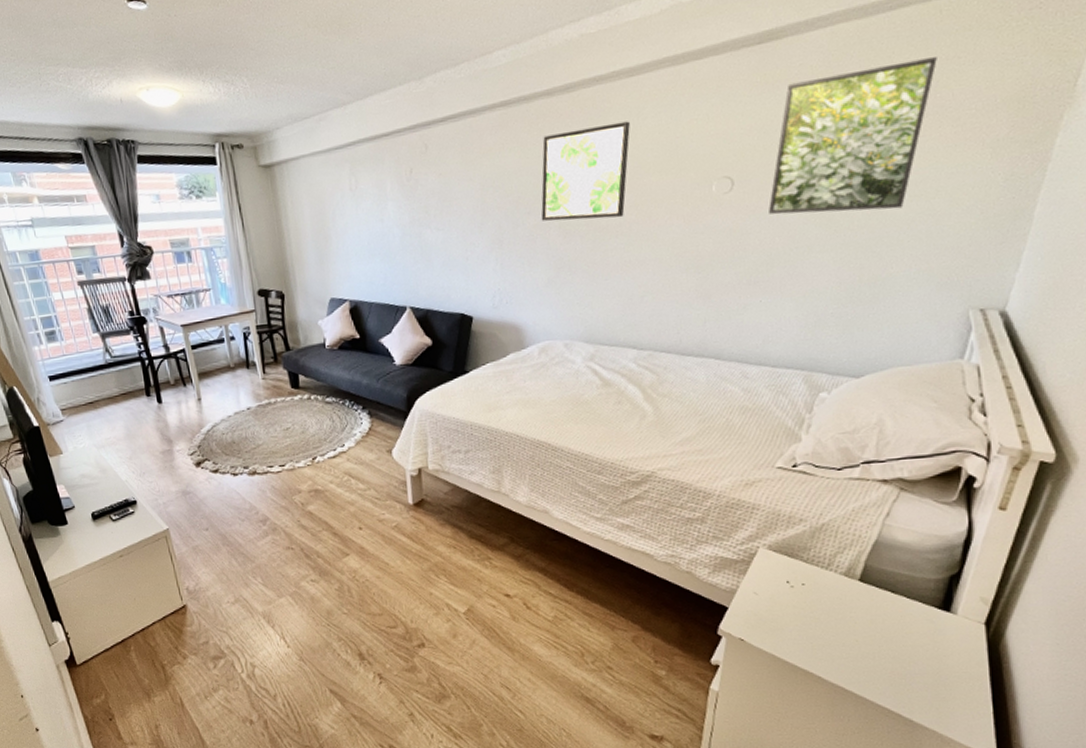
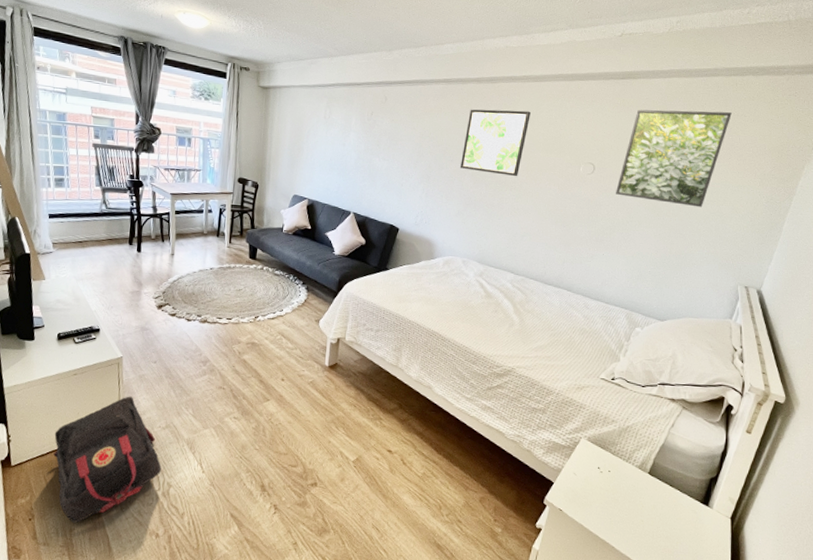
backpack: none [114,572,241,718] -> present [53,396,162,523]

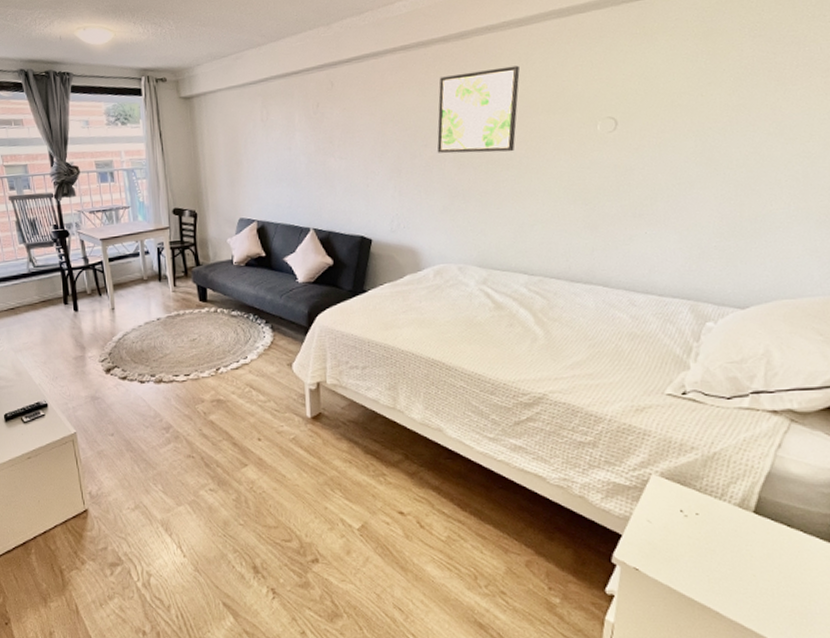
backpack: present [53,396,162,523] -> none [17,476,138,624]
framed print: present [616,109,732,208] -> none [651,15,804,153]

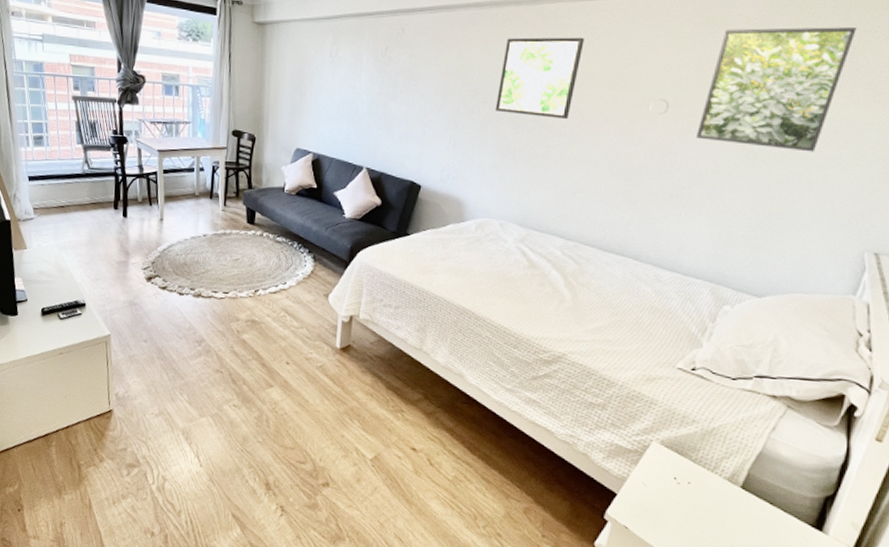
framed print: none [651,15,804,153] -> present [697,27,856,152]

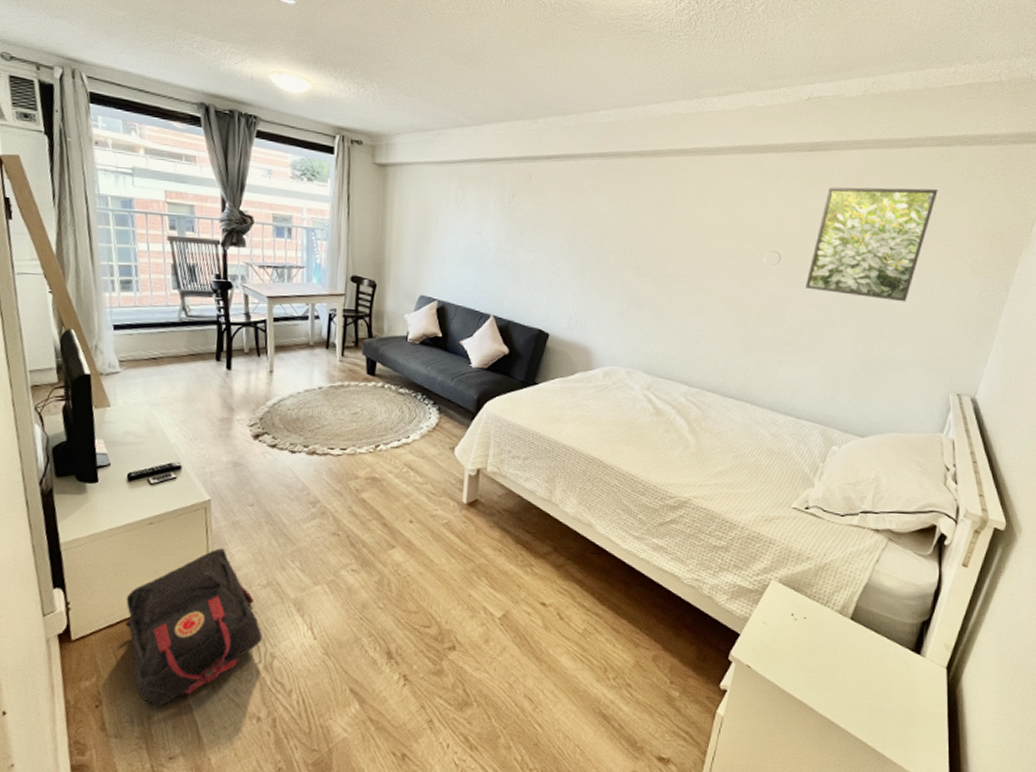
backpack: none [41,378,155,516] -> present [125,548,263,708]
wall art: present [495,37,584,120] -> none [620,188,704,270]

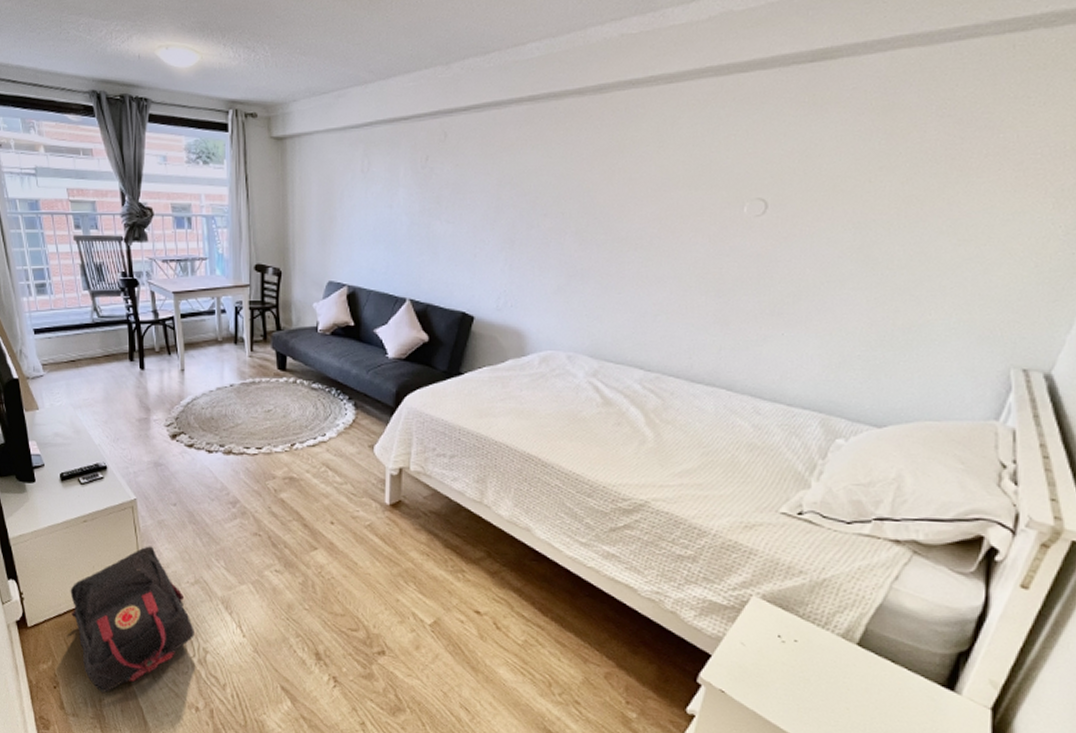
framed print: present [806,187,938,302] -> none [802,94,1004,252]

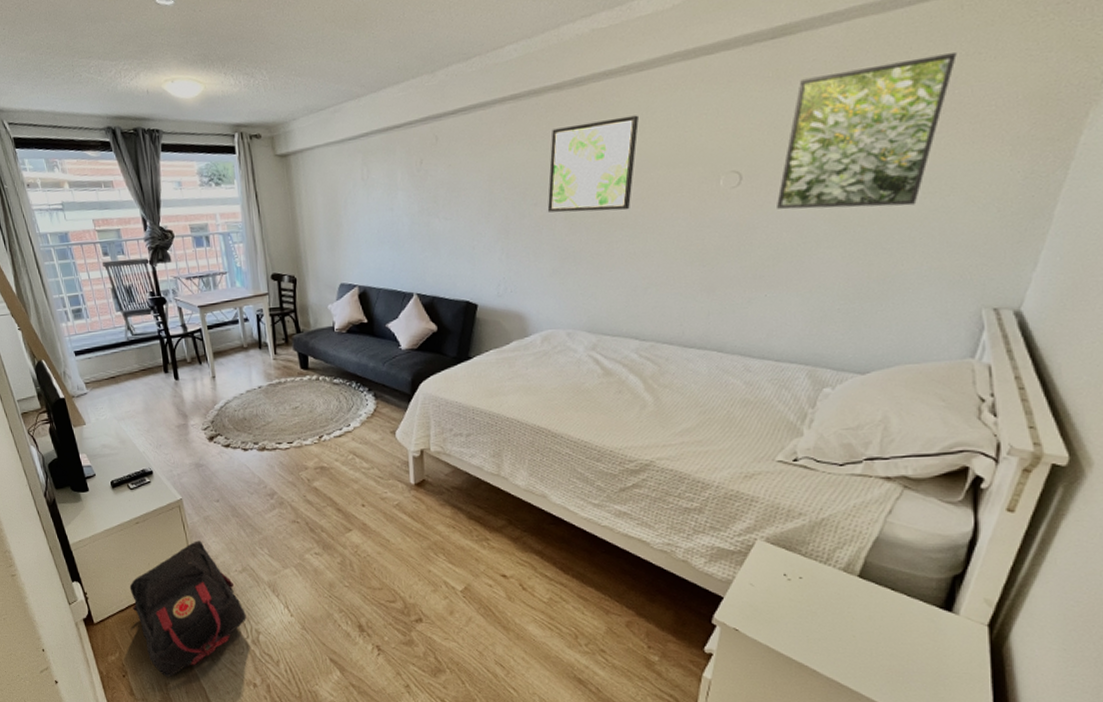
wall art: none [557,129,663,230] -> present [547,115,639,213]
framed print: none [802,94,1004,252] -> present [777,53,957,210]

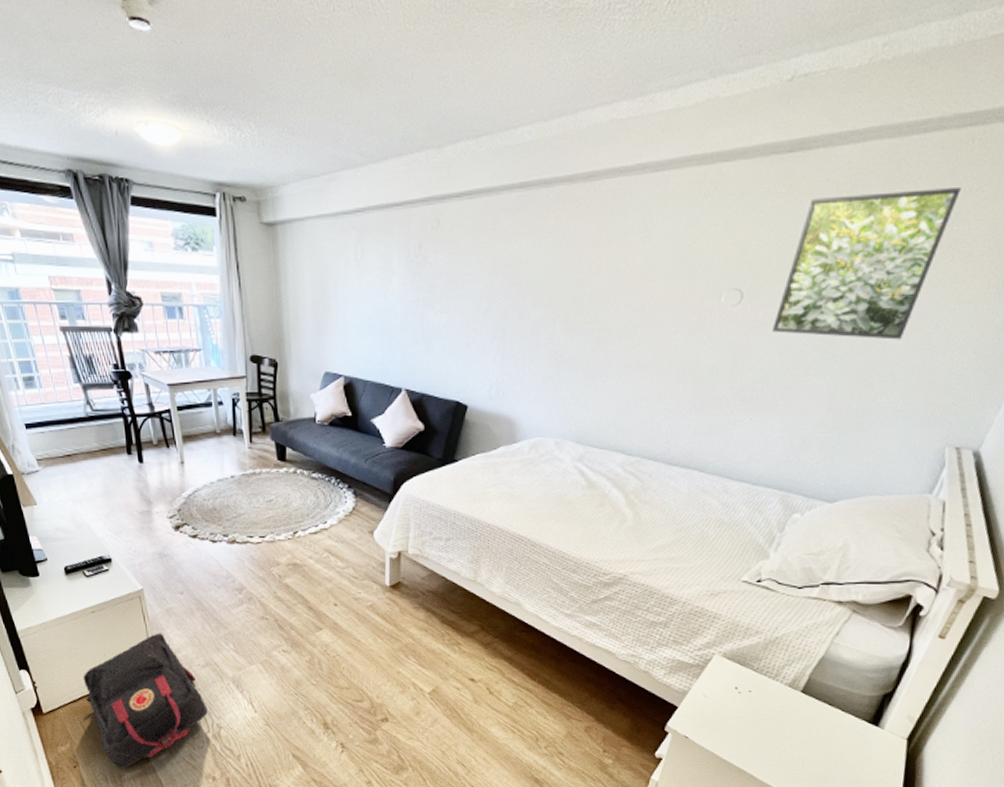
wall art: present [547,115,639,213] -> none [547,219,649,320]

